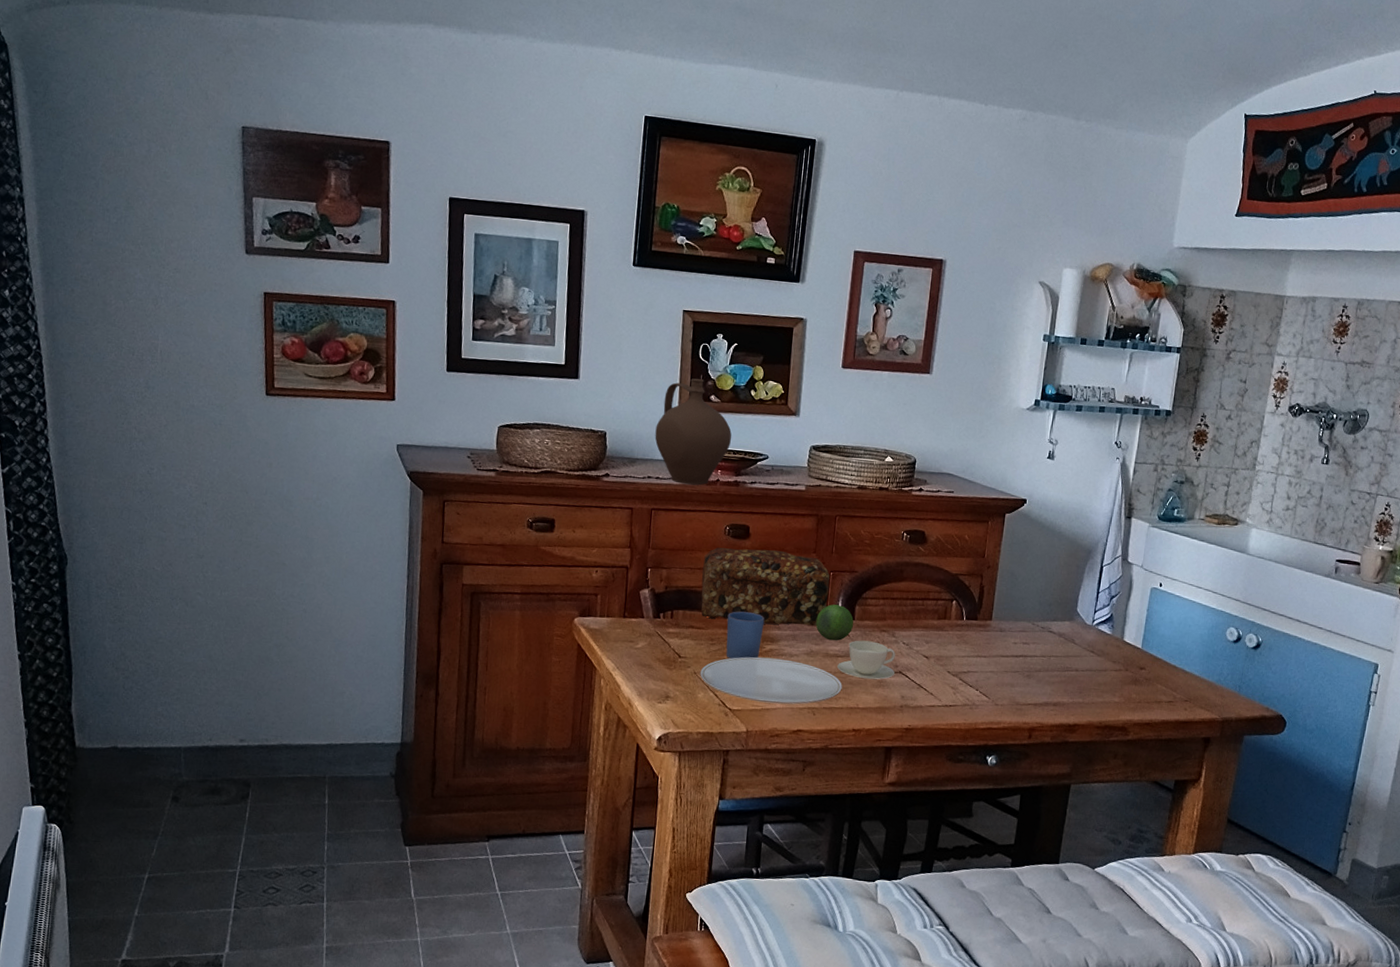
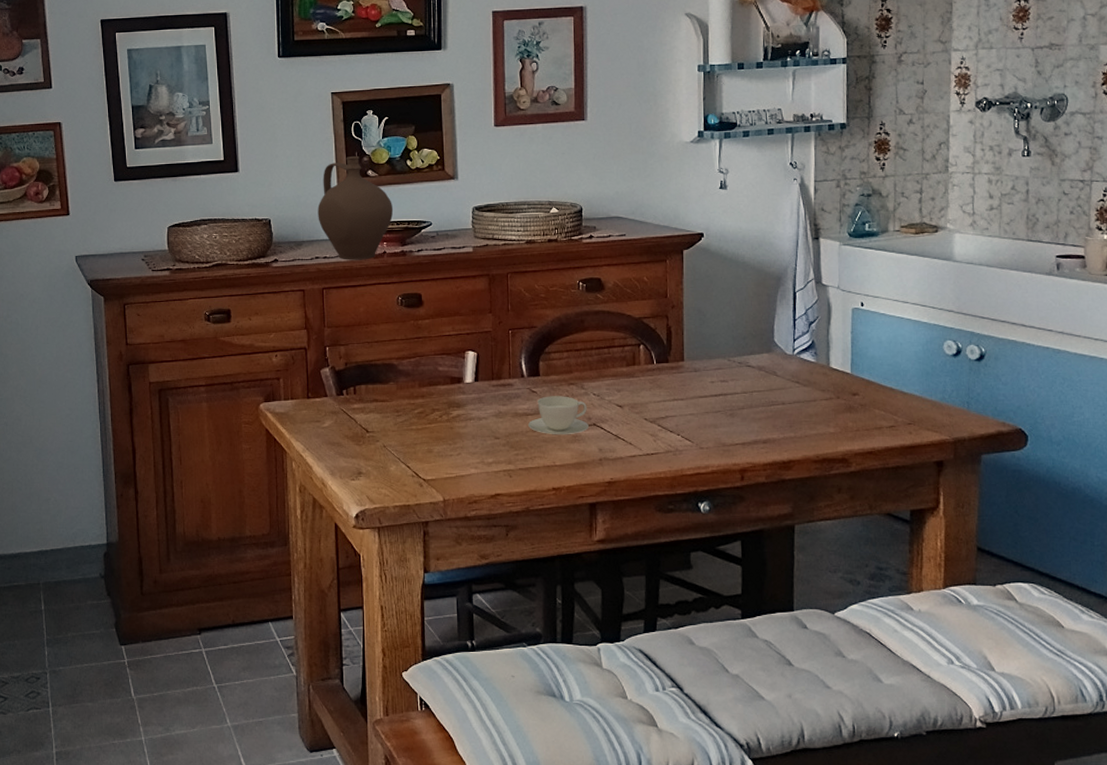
plate: present [700,657,842,705] -> none [389,423,536,470]
bread loaf: present [701,547,830,626] -> none [379,315,510,391]
mug: present [726,611,765,660] -> none [410,379,448,429]
fruit: present [815,604,854,641] -> none [500,363,539,400]

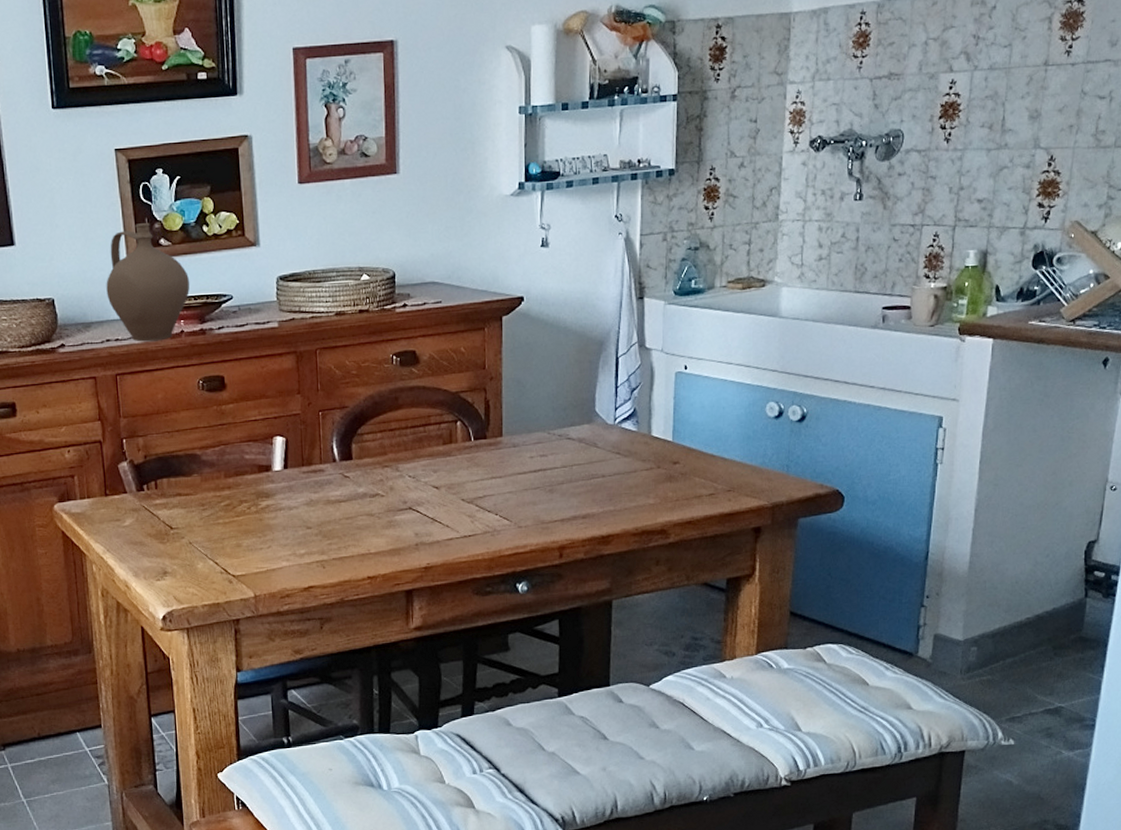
teacup: present [528,396,589,435] -> none [341,479,404,521]

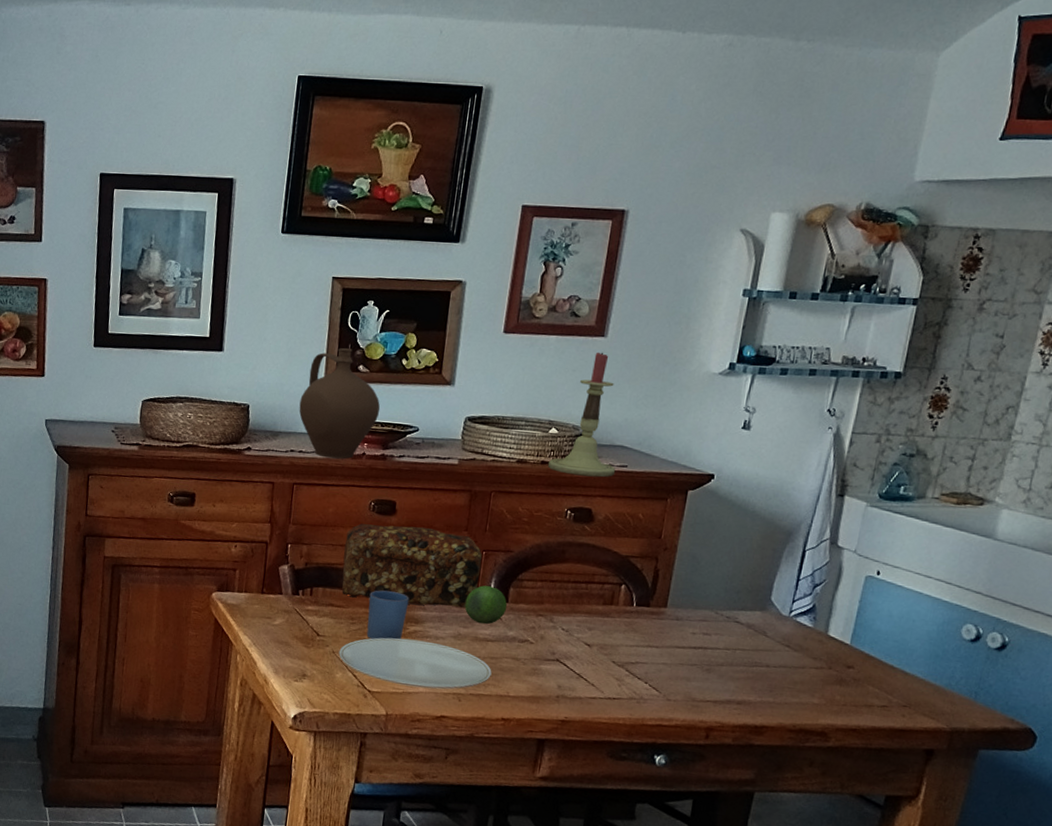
bread loaf: none [180,398,321,483] -> present [342,523,483,608]
plate: none [195,513,350,564] -> present [338,637,492,690]
mug: none [215,468,256,523] -> present [366,590,410,640]
fruit: none [311,446,352,486] -> present [464,585,507,624]
candlestick: none [366,189,432,320] -> present [548,352,616,478]

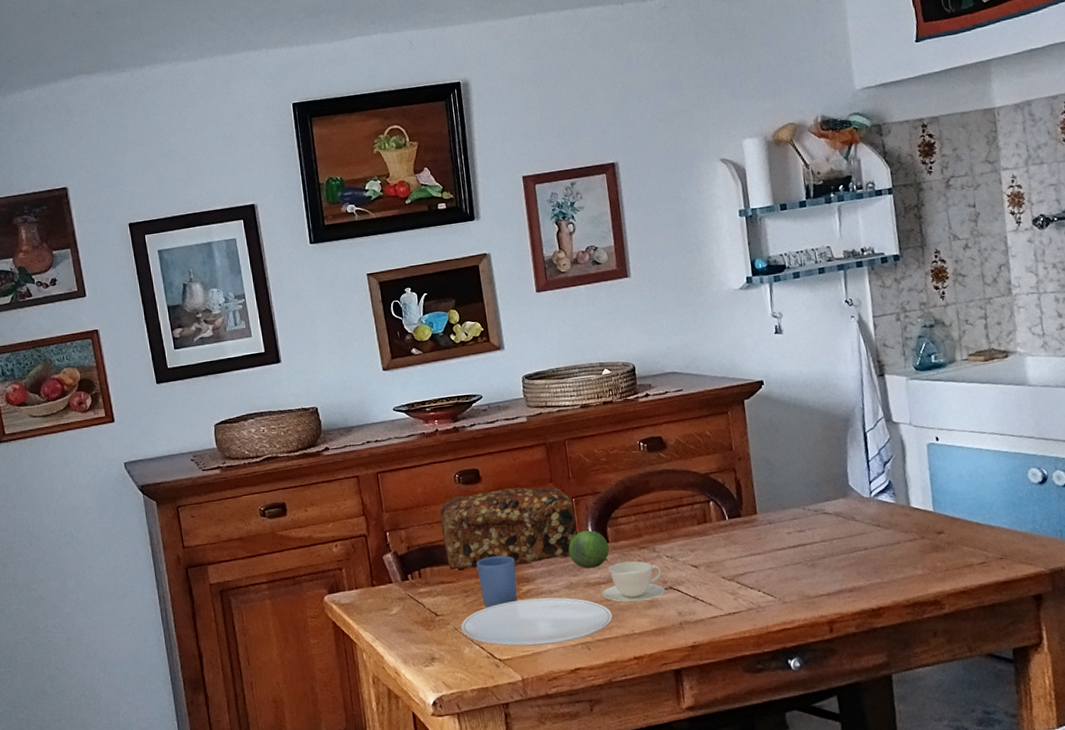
ceramic jug: present [299,348,380,459] -> none [364,335,442,442]
teacup: none [487,624,553,667] -> present [602,561,665,602]
candlestick: present [548,352,616,478] -> none [610,291,674,409]

